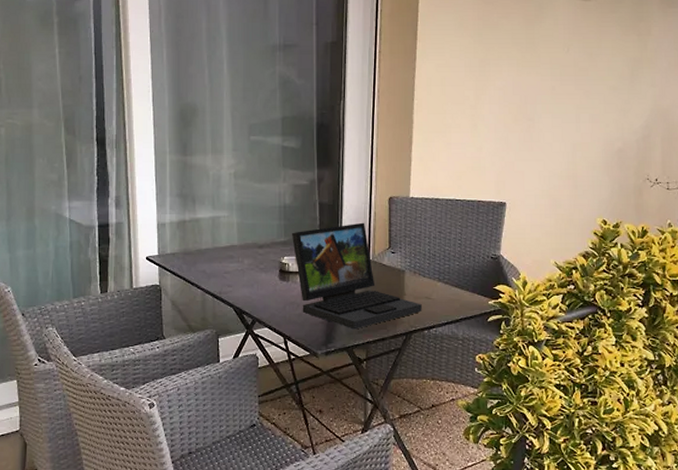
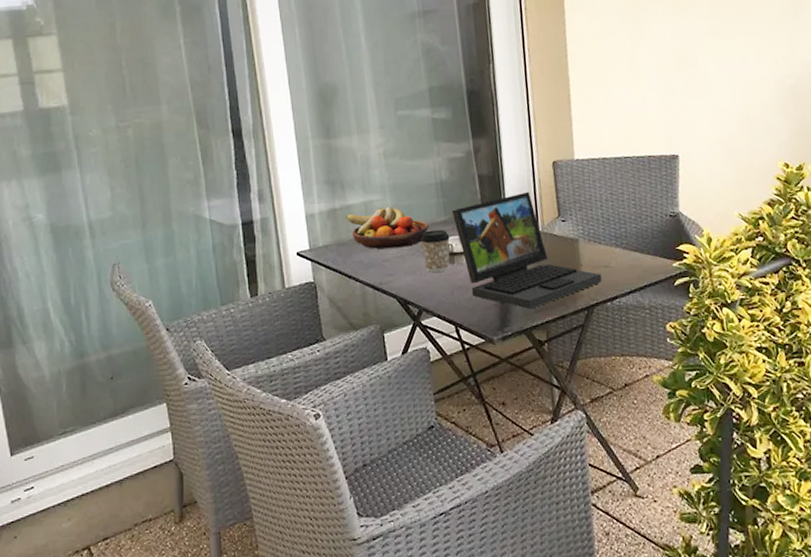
fruit bowl: none [194,224,269,262] -> present [346,207,429,249]
coffee cup: none [260,249,287,288] -> present [420,229,450,273]

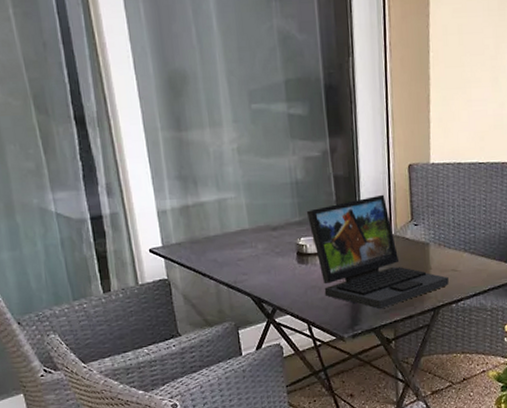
fruit bowl: present [346,207,429,249] -> none [199,205,284,248]
coffee cup: present [420,229,450,273] -> none [274,229,304,273]

